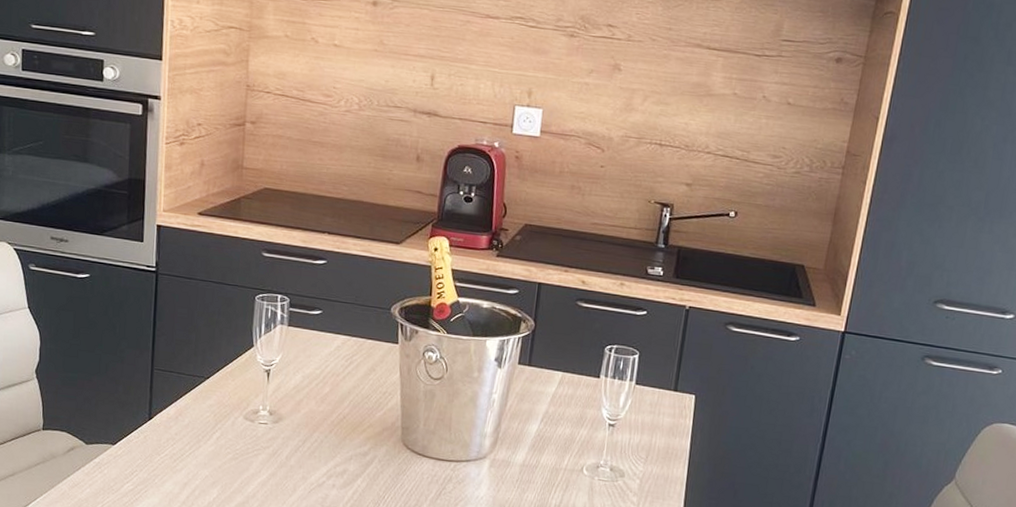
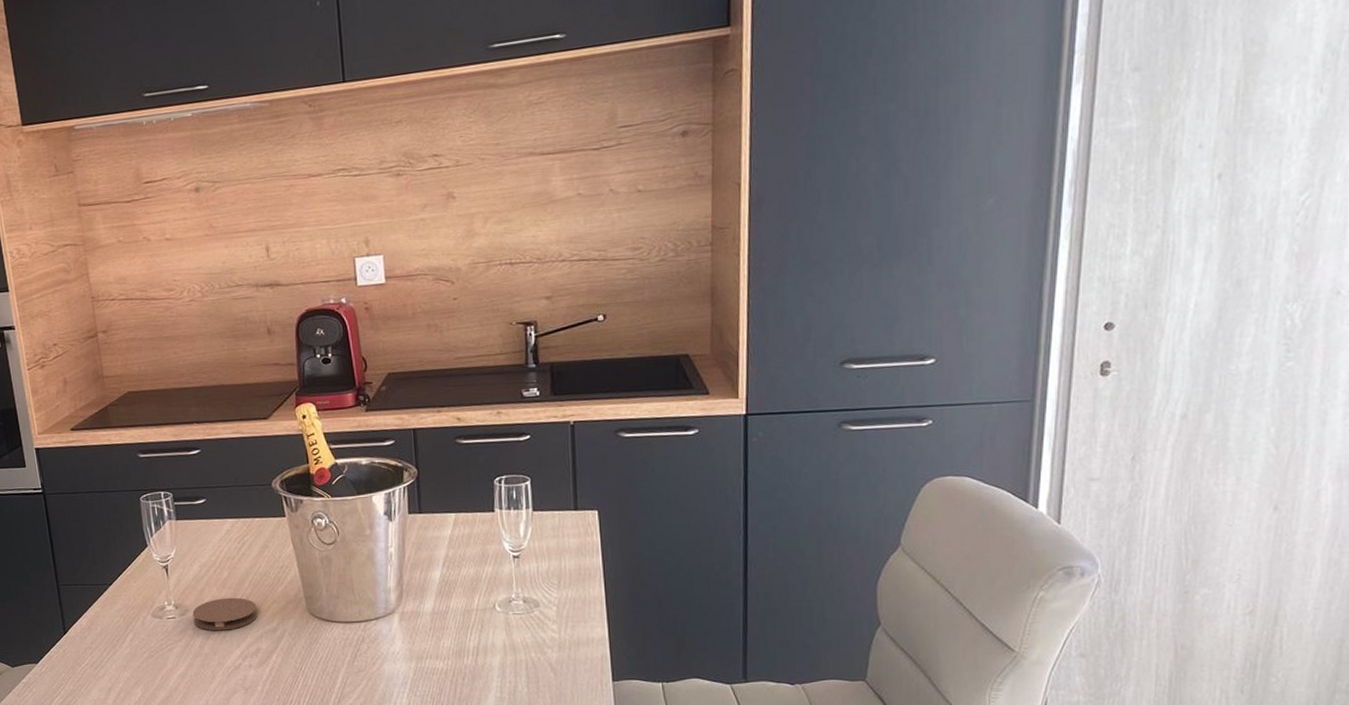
coaster: none [285,412,352,446] -> present [192,597,258,631]

